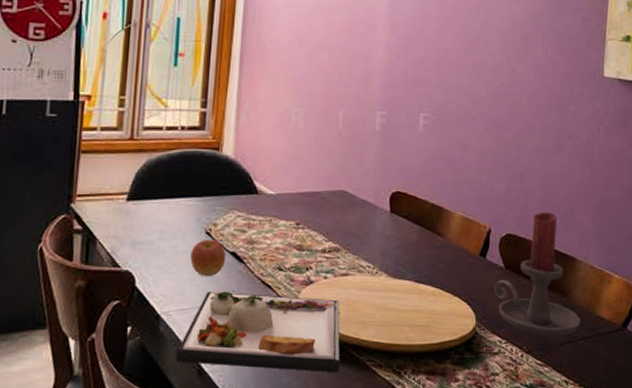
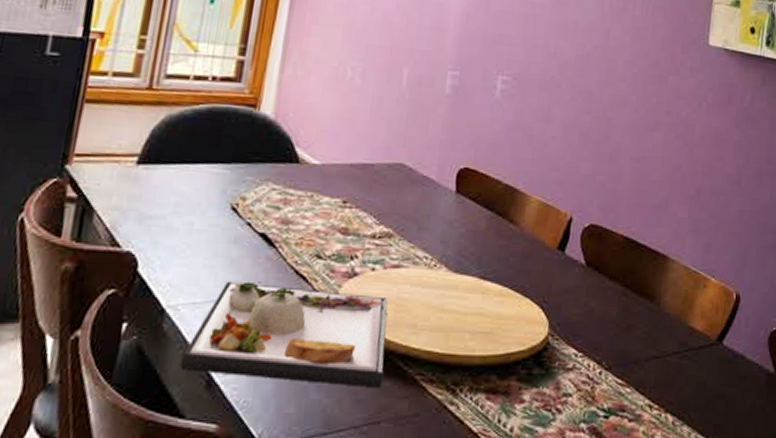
apple: present [190,240,226,277] -> none [209,217,255,263]
candle holder: present [495,211,580,337] -> none [572,199,670,351]

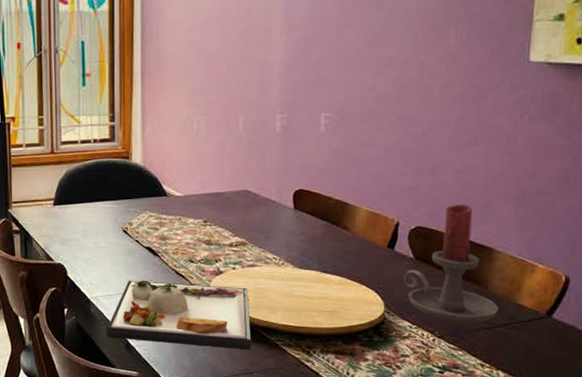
candle holder: none [572,199,670,351] -> present [404,204,498,323]

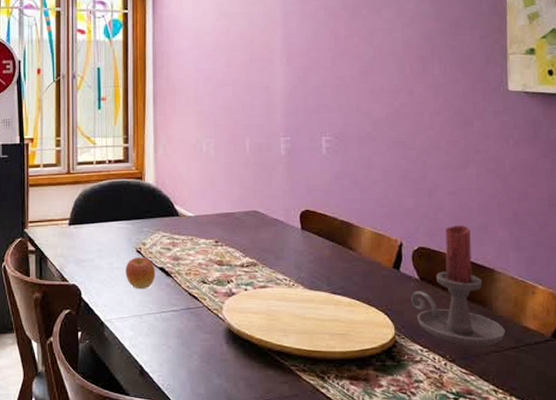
dinner plate: present [106,280,252,350] -> none [120,302,266,376]
apple: none [111,237,143,268] -> present [125,257,156,290]

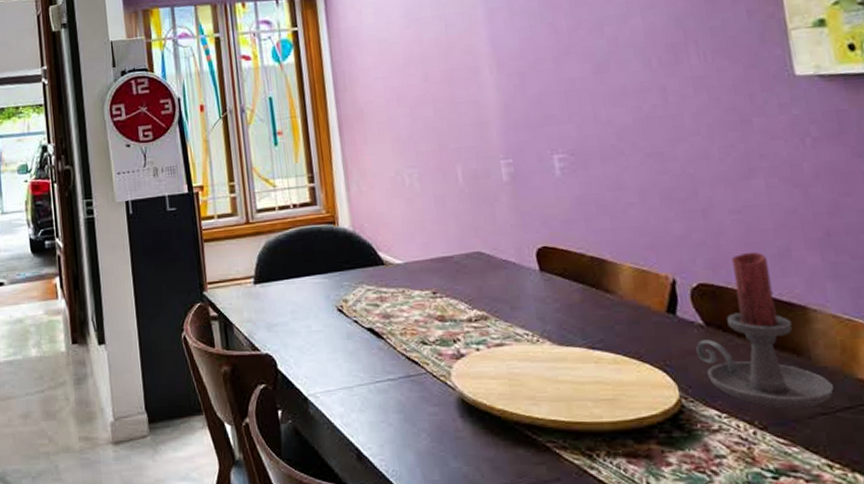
apple: present [125,257,156,290] -> none [326,317,364,356]

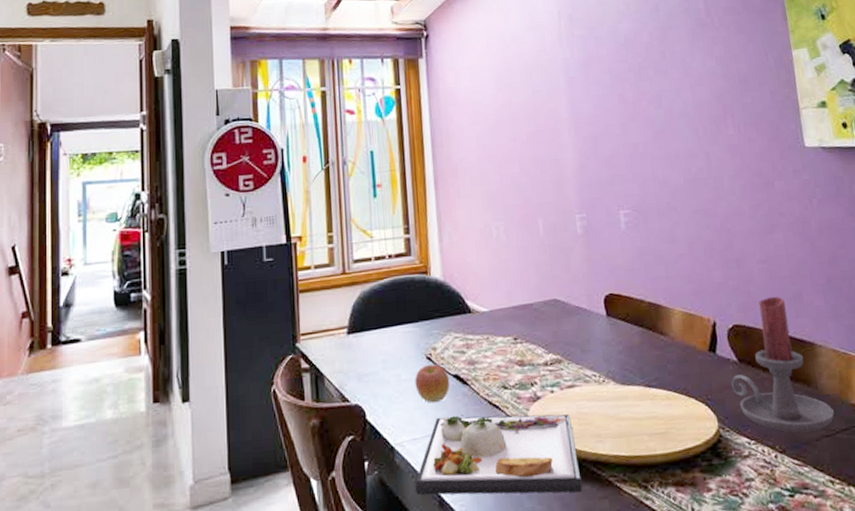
apple: none [326,317,364,356] -> present [415,364,450,403]
dinner plate: none [330,369,516,456] -> present [415,414,583,495]

